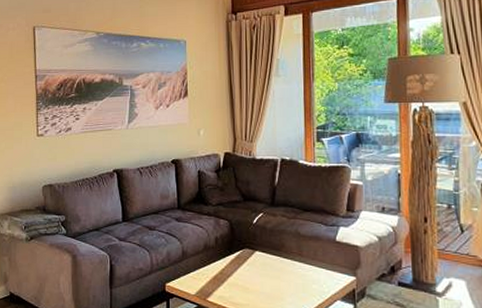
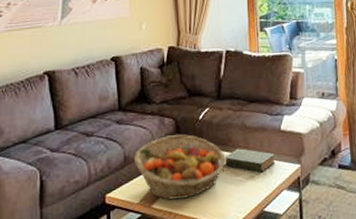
fruit basket: none [192,236,279,296] -> present [134,134,226,200]
book: none [277,254,330,281] -> present [224,148,276,173]

